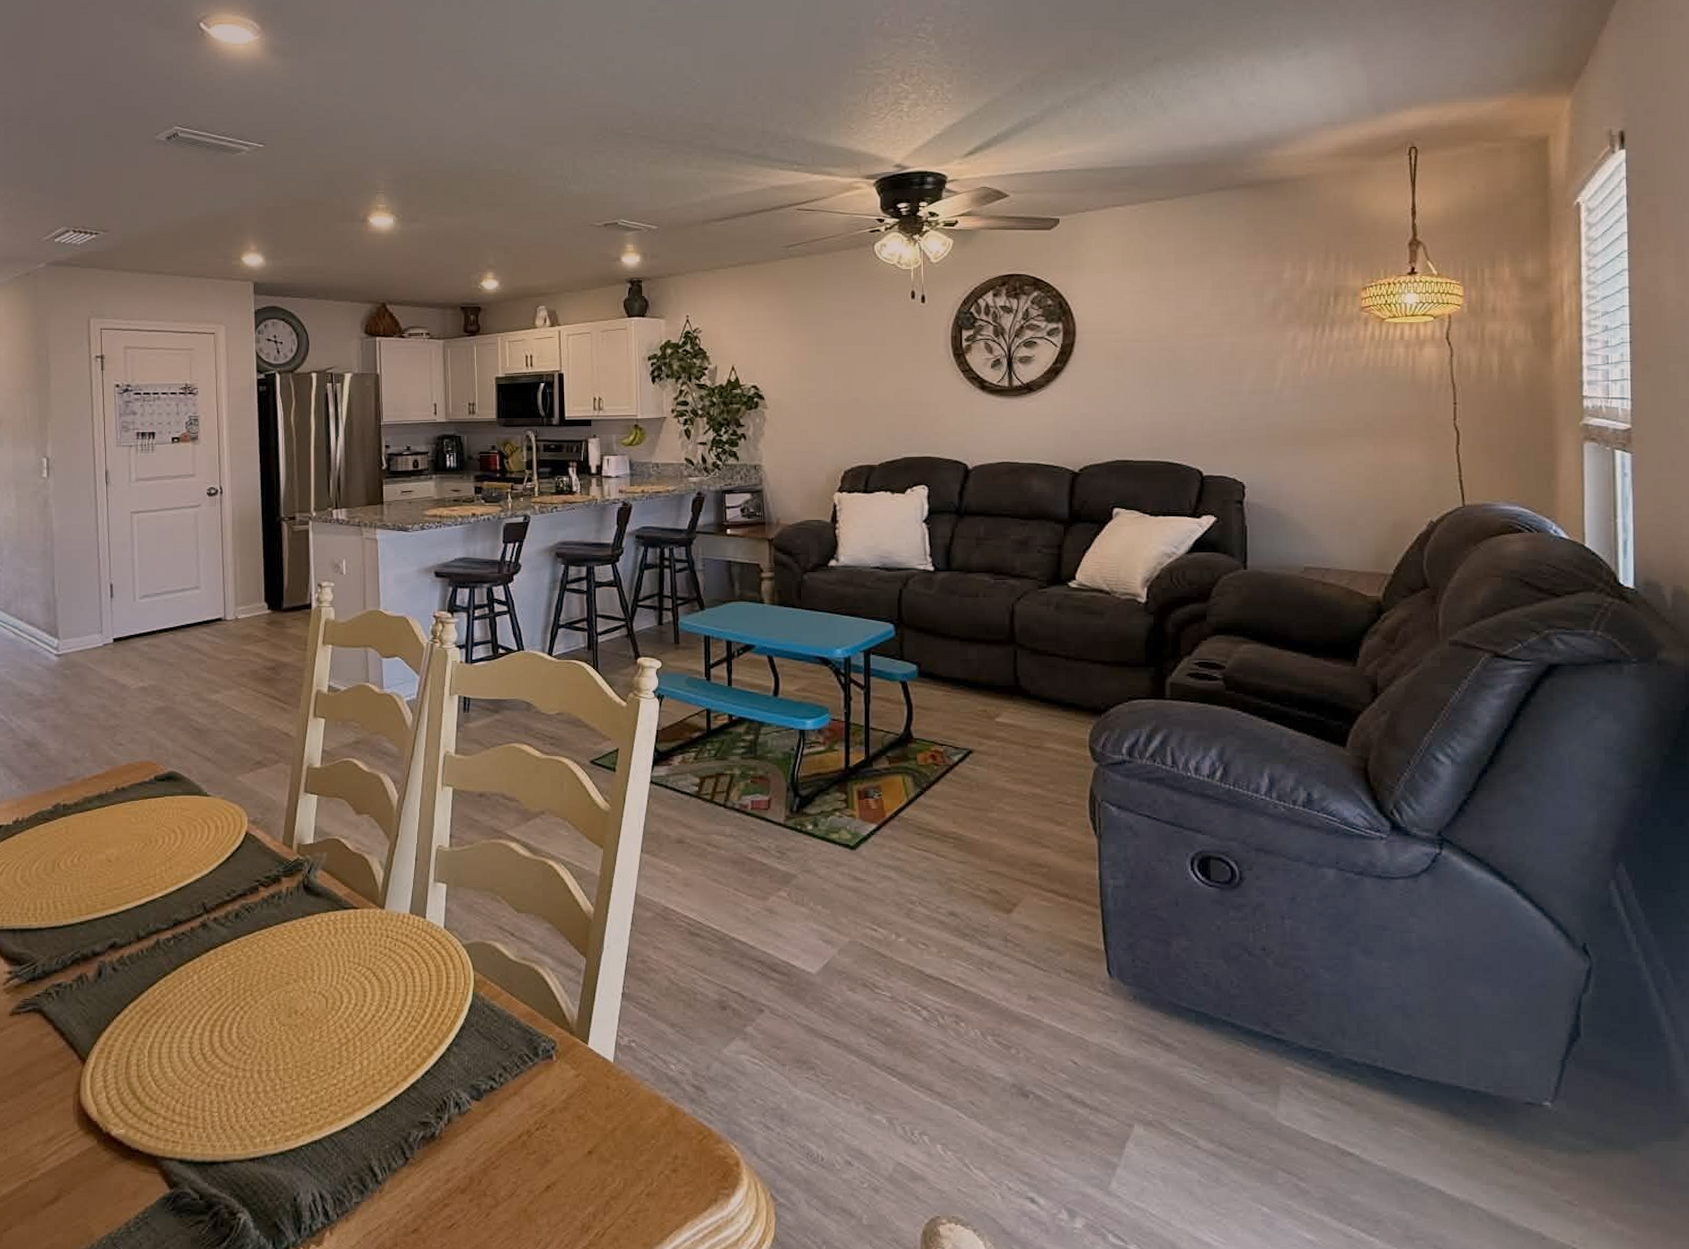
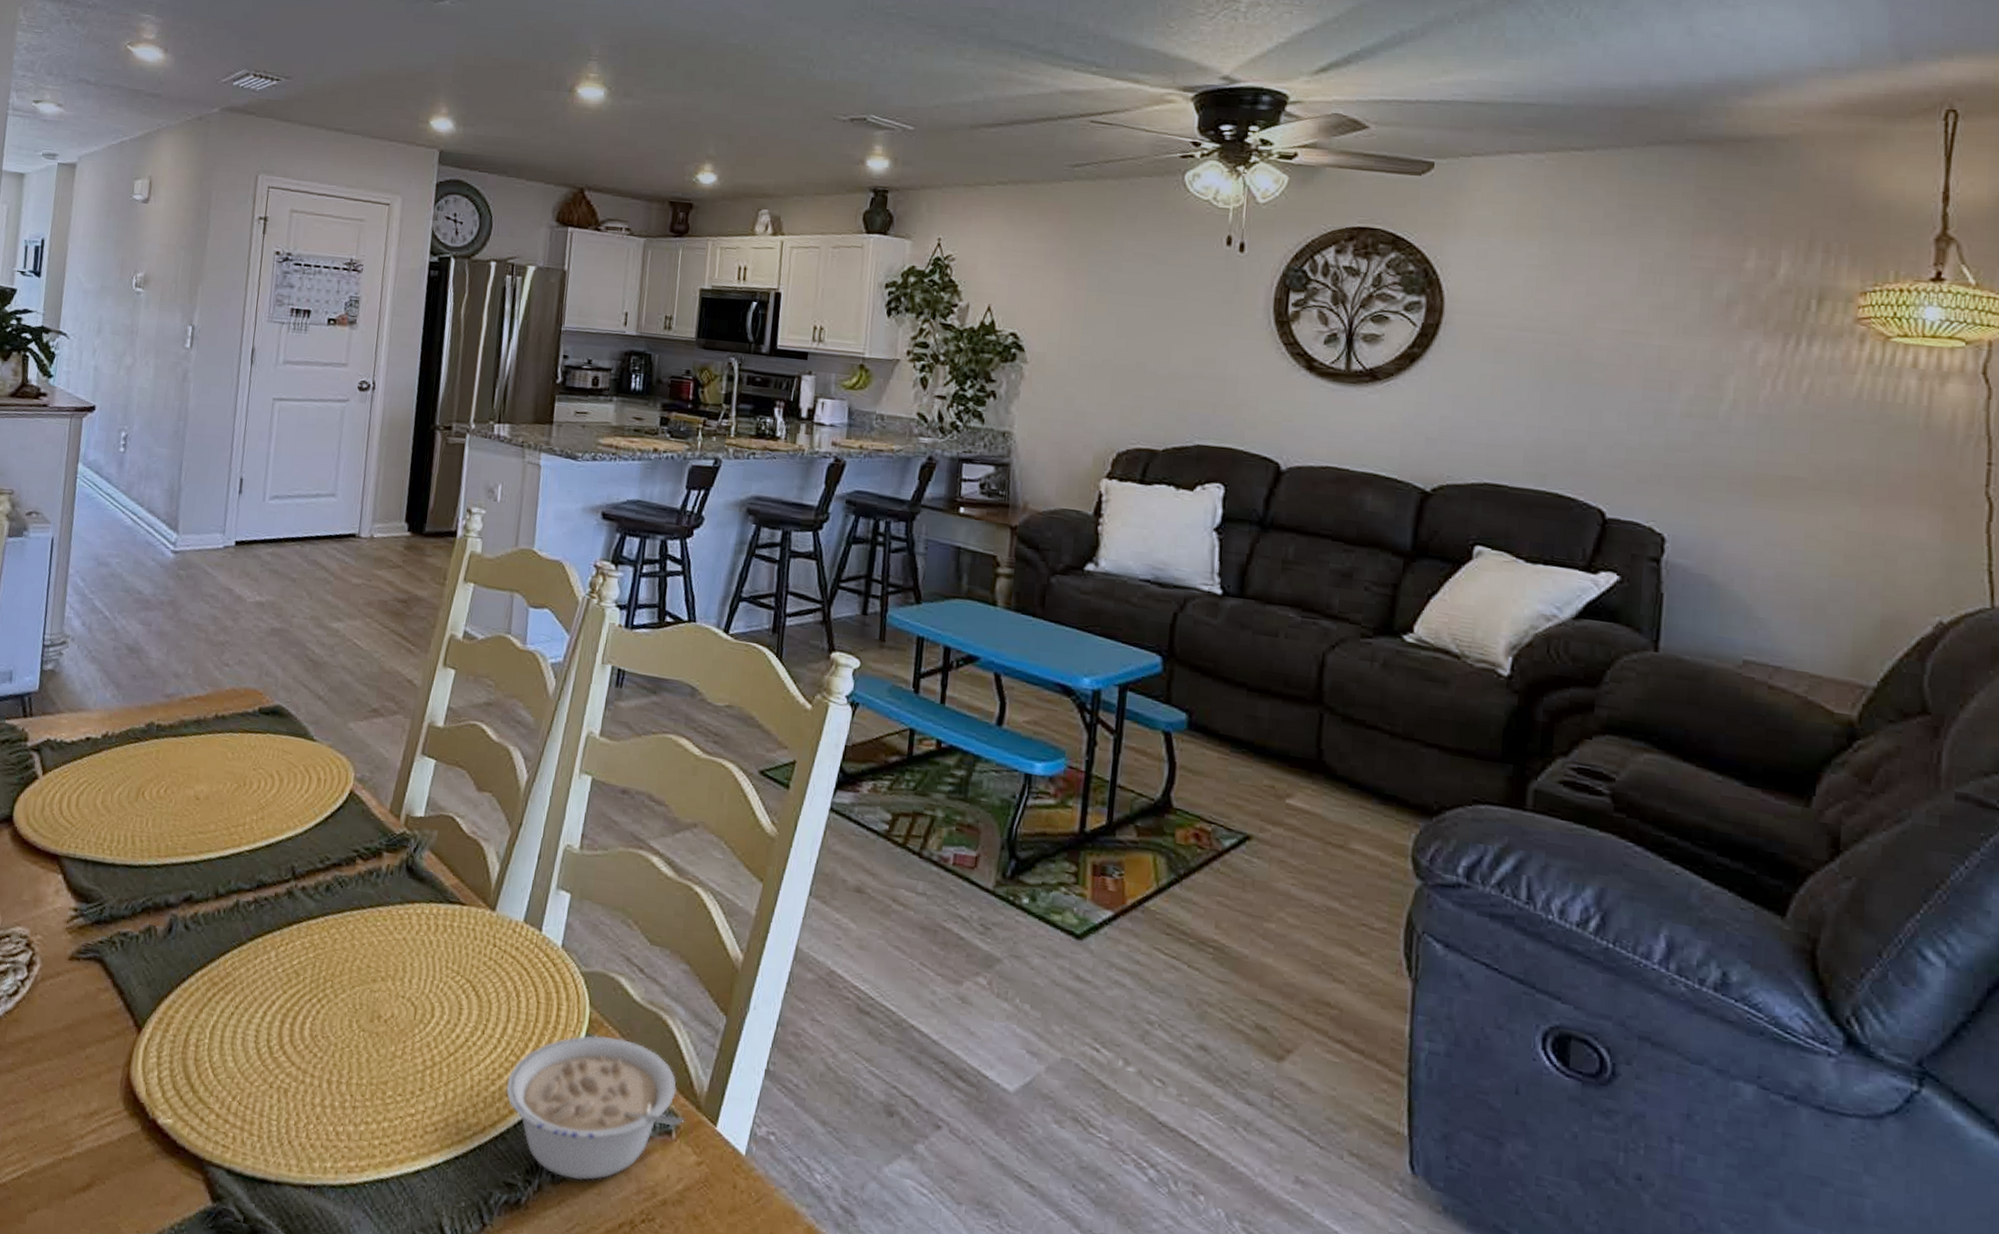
legume: none [412,991,562,1108] -> present [506,1035,685,1180]

